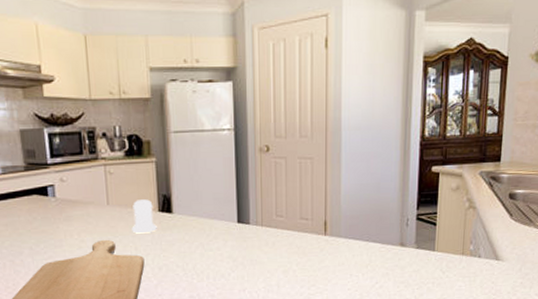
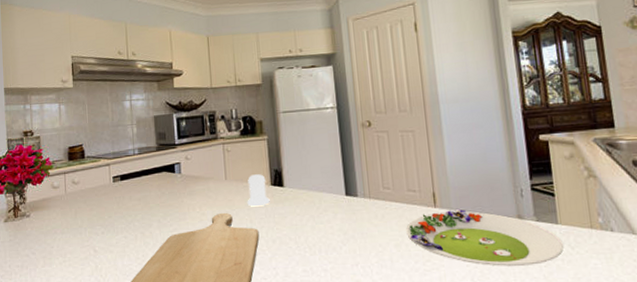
salad plate: none [295,236,437,290] -> present [406,208,565,267]

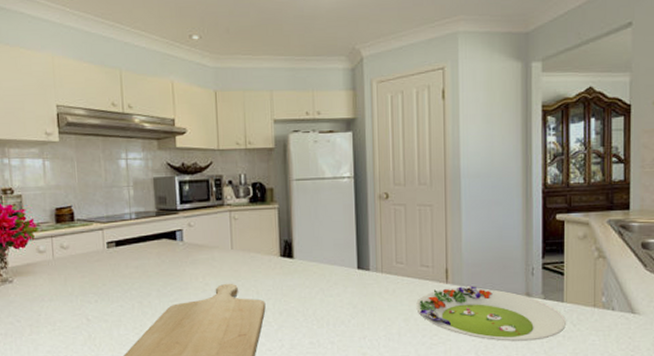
salt shaker: present [247,174,270,207] -> none [254,244,278,278]

